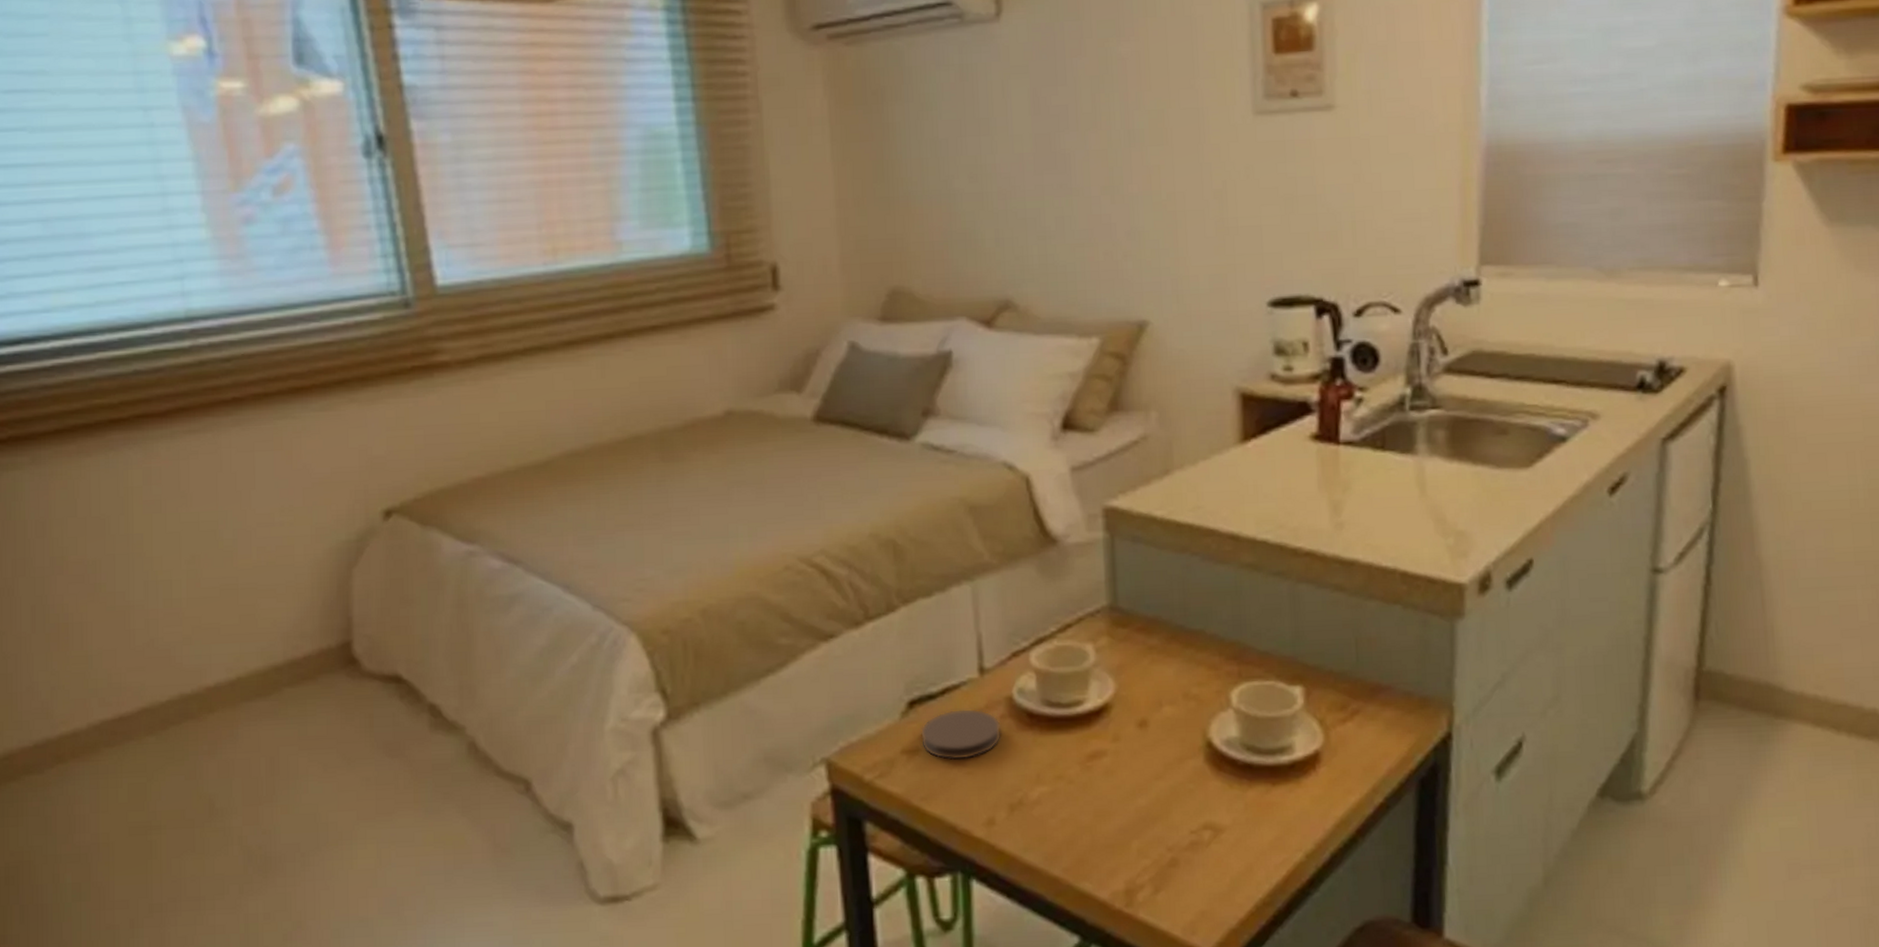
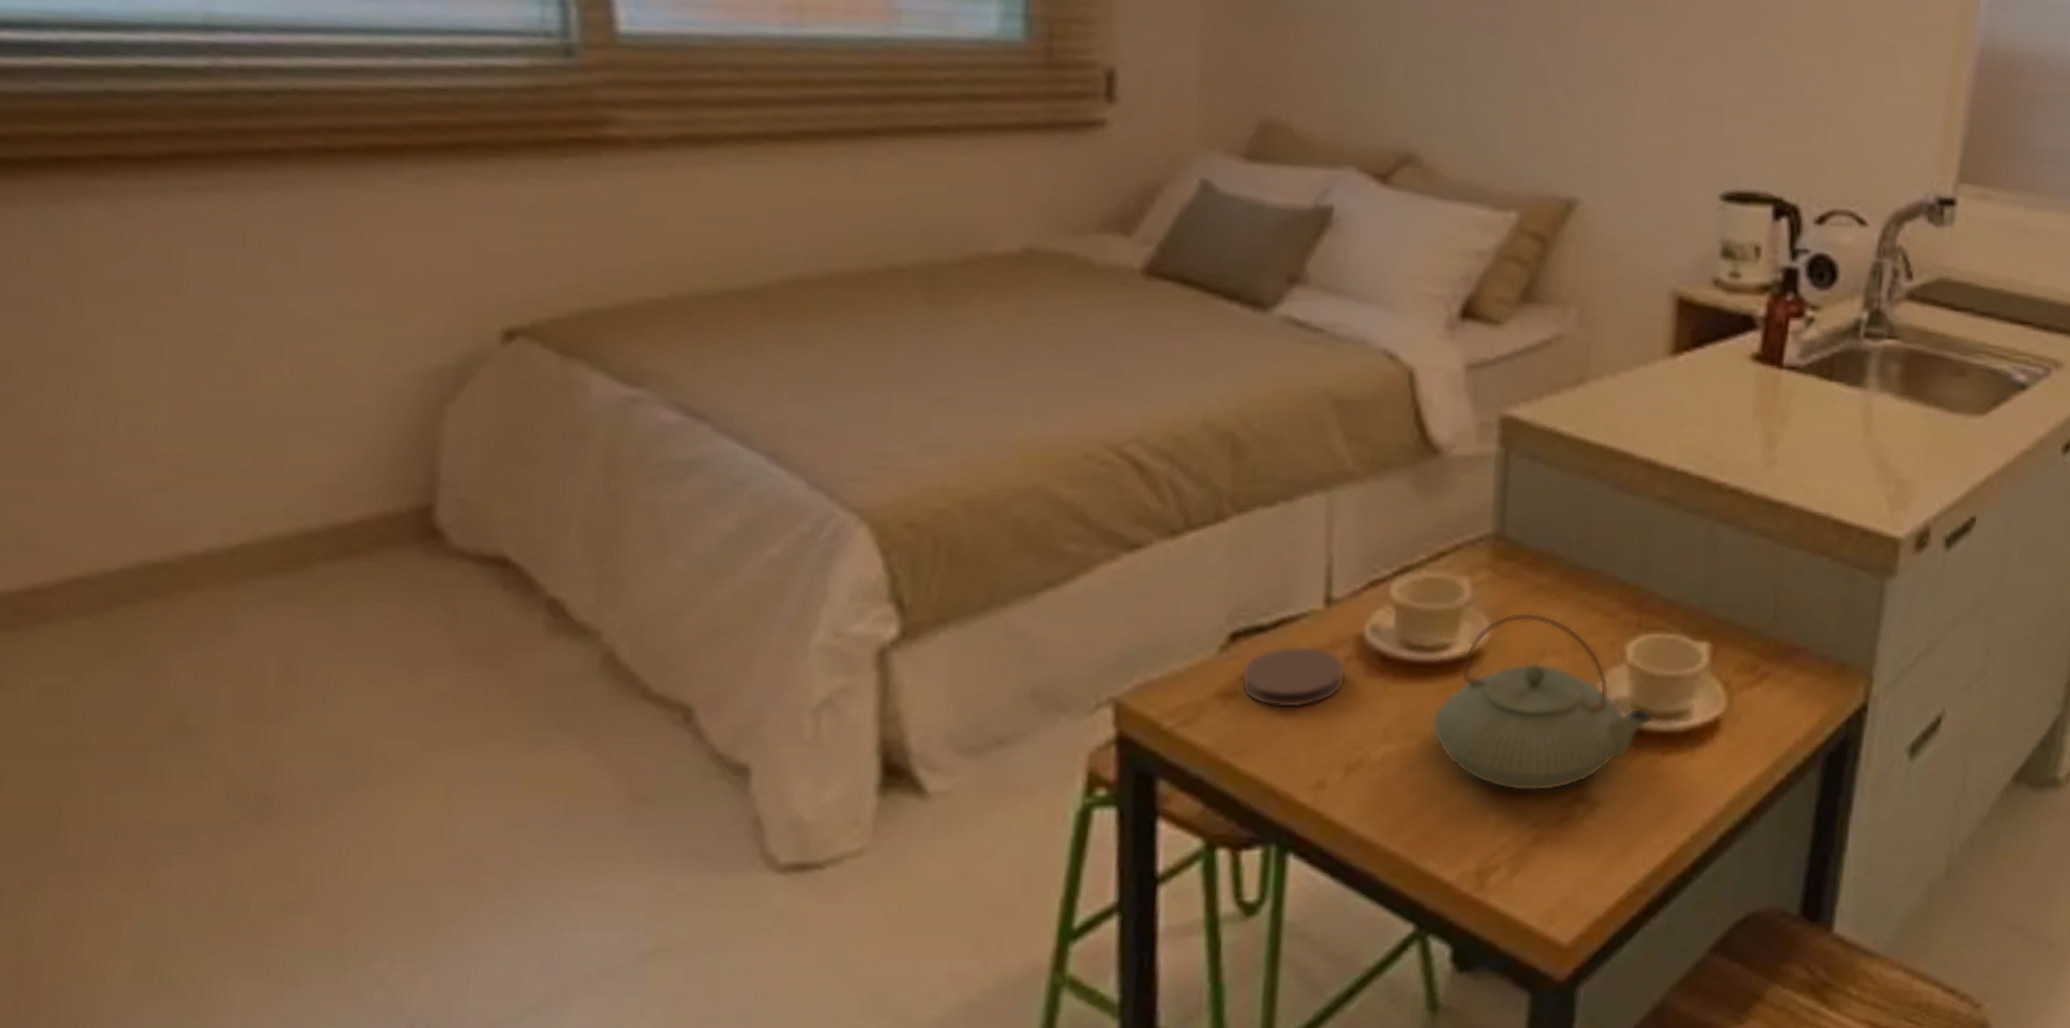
teapot: none [1074,669,1261,822] -> present [1431,612,1653,792]

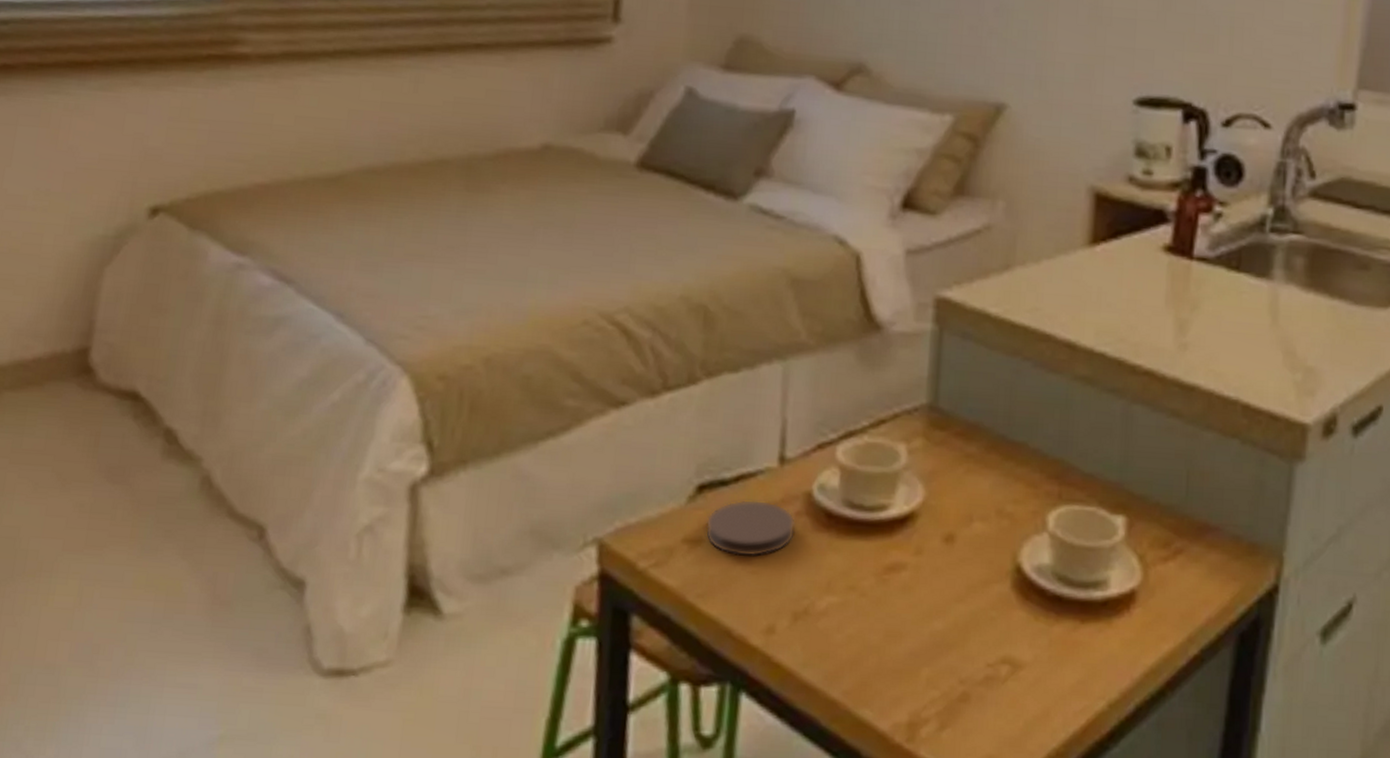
teapot: present [1431,612,1653,792] -> none [869,478,1073,651]

